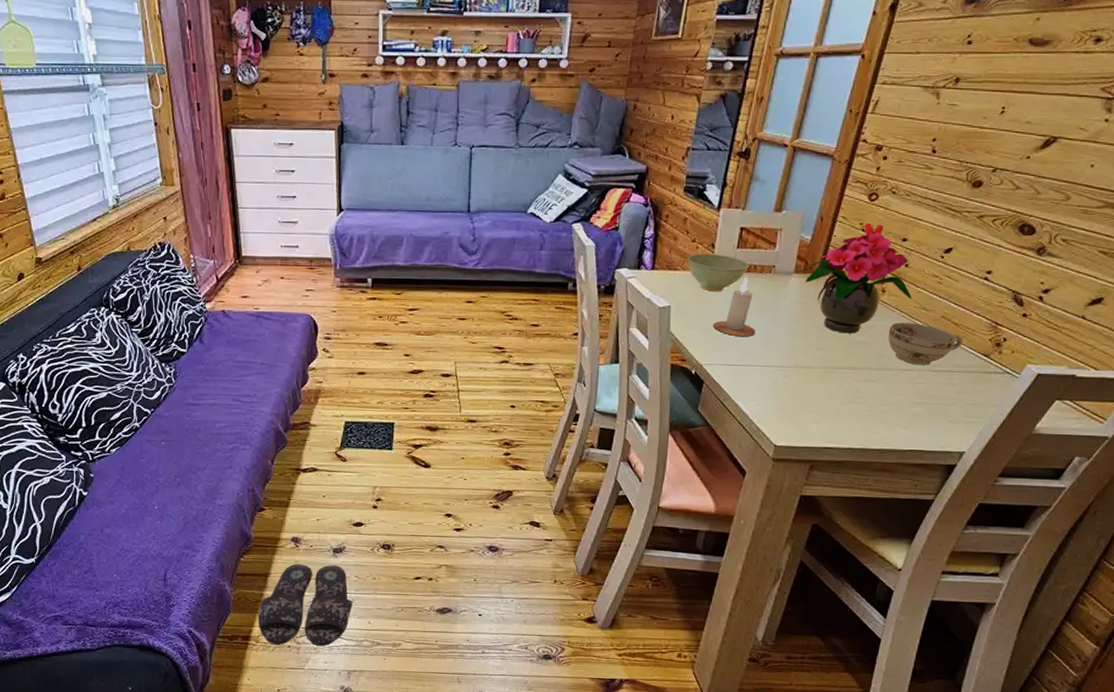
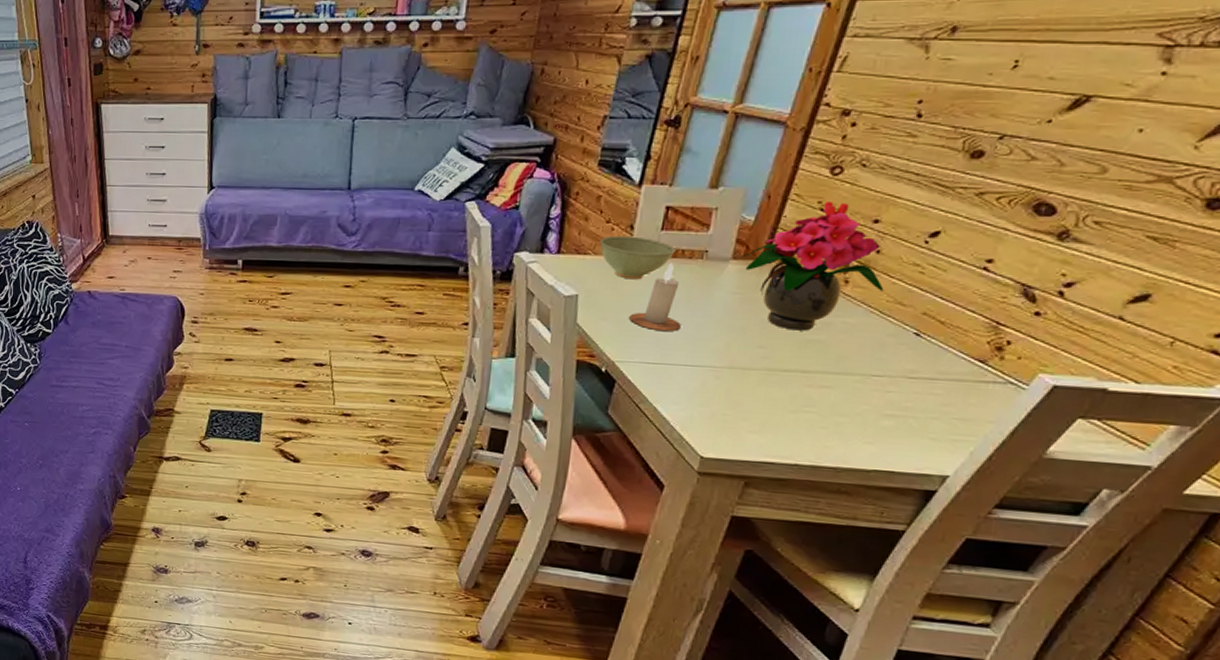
slippers: present [257,564,353,647] -> none [116,555,214,643]
teacup: present [888,322,964,365] -> none [851,319,952,371]

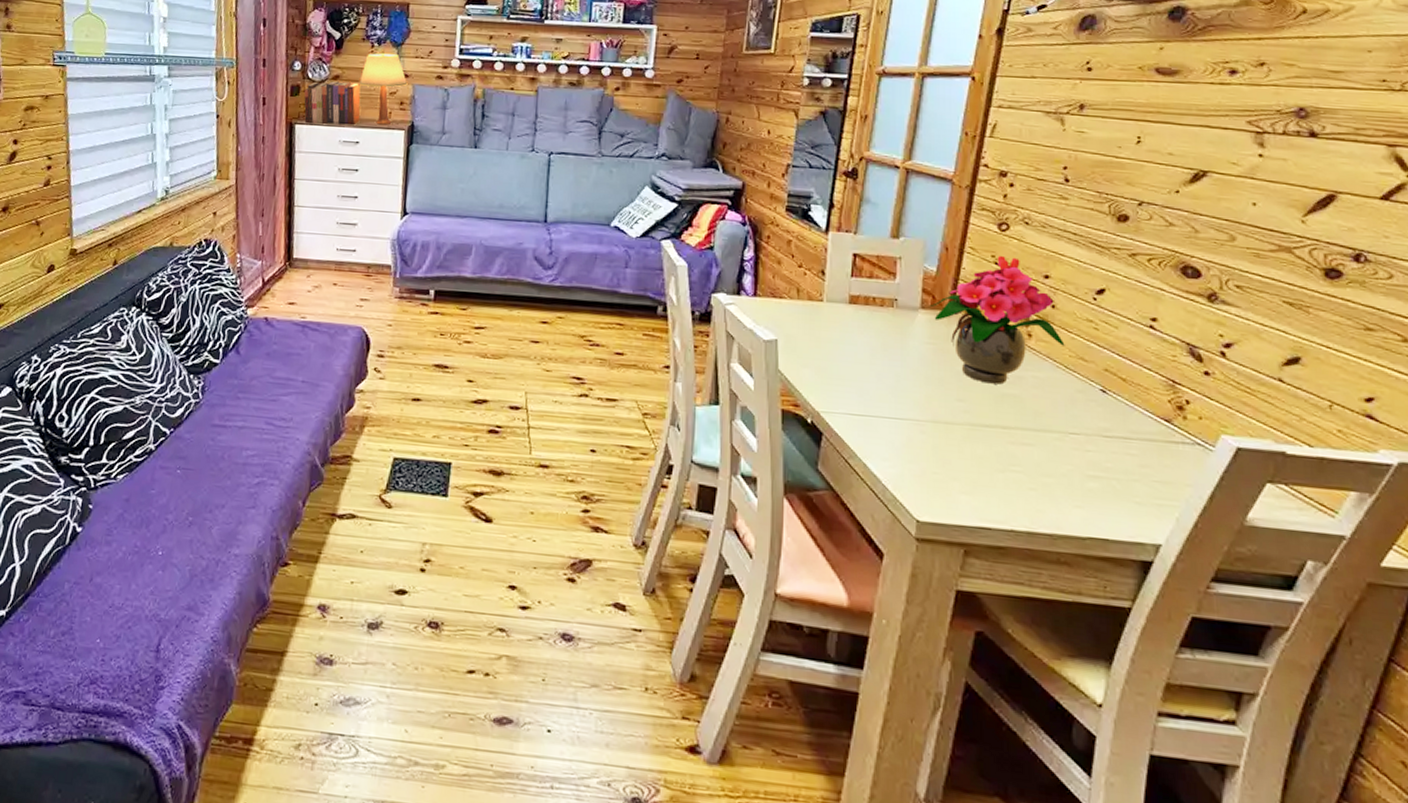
books: none [107,57,164,103] -> present [304,81,361,126]
table lamp: none [160,20,208,99] -> present [359,51,407,125]
bowl: present [600,235,676,280] -> none [795,280,867,326]
candle: present [628,262,681,332] -> none [828,310,880,382]

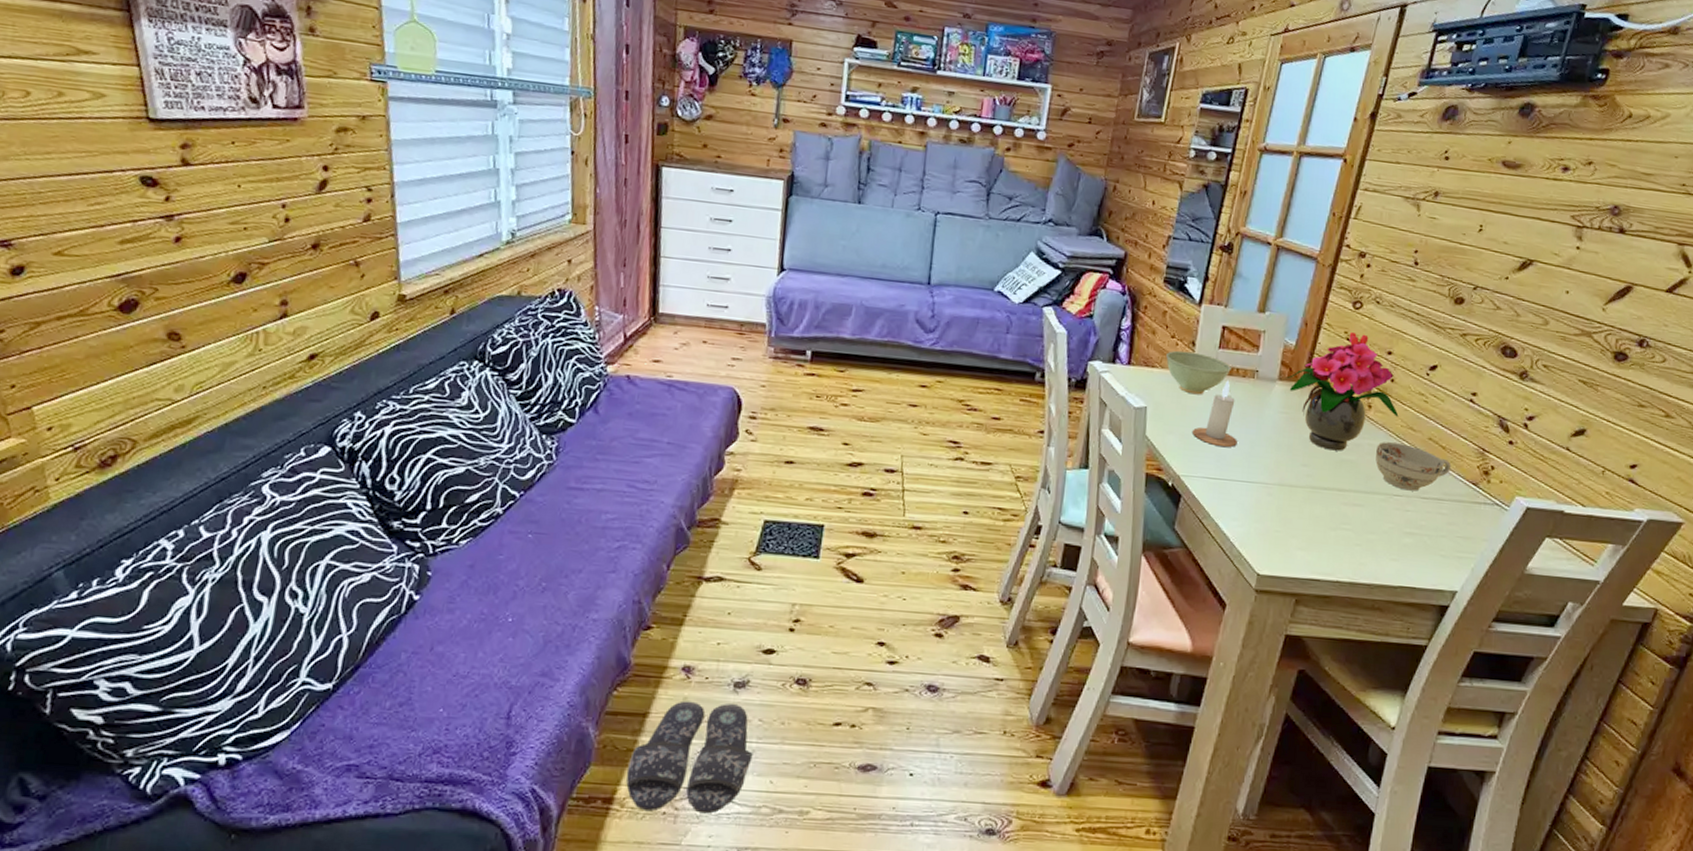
slippers: none [265,640,388,762] -> present [626,700,753,814]
books: present [304,81,361,126] -> none [672,120,736,172]
table lamp: present [359,51,407,125] -> none [734,91,788,174]
bowl: none [795,280,867,326] -> present [1166,350,1231,395]
candle: none [828,310,880,382] -> present [1191,380,1237,448]
teacup: none [1043,374,1136,429] -> present [1376,442,1452,491]

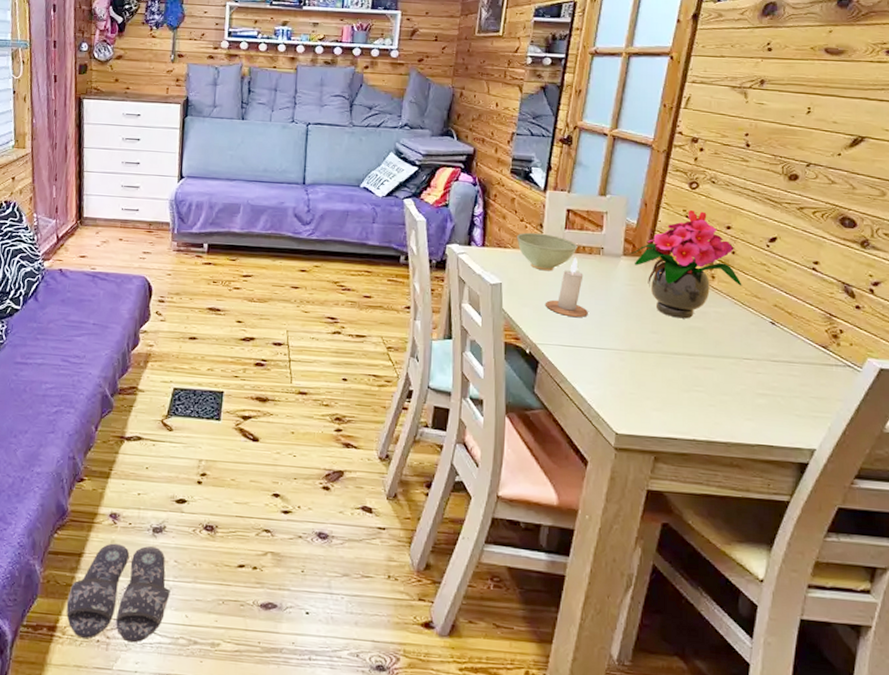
teacup: present [1376,442,1452,491] -> none [723,309,799,355]

